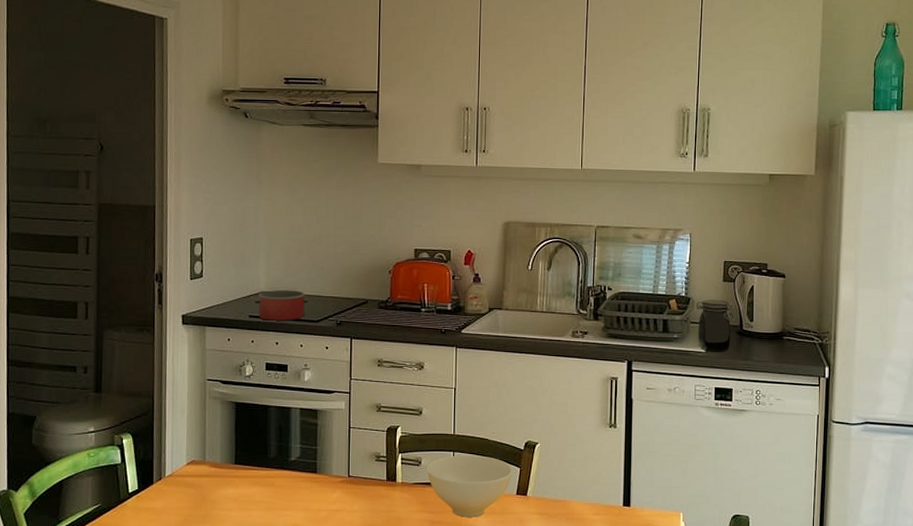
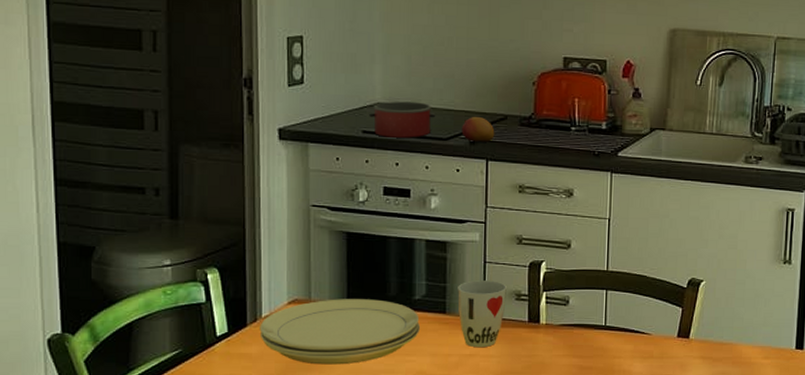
plate: none [163,460,296,518] -> present [259,299,421,365]
cup: none [326,444,368,504] -> present [457,280,507,348]
fruit: none [330,301,358,323] -> present [462,116,495,142]
bowl: present [426,455,513,517] -> none [574,294,674,362]

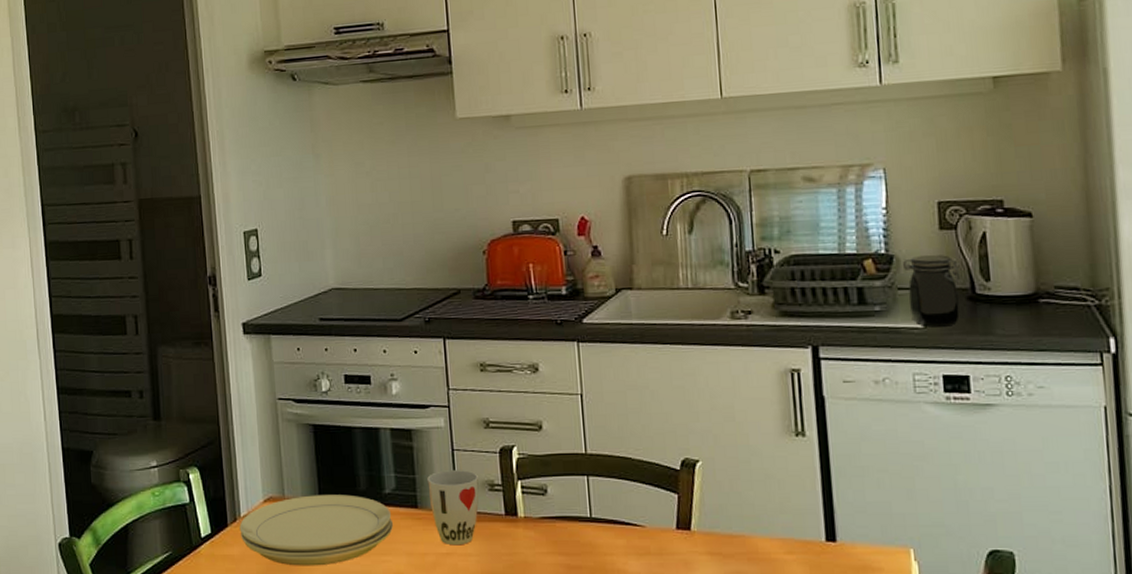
cooking pot: present [369,101,436,138] -> none [324,283,389,323]
fruit: present [462,116,495,142] -> none [415,292,450,320]

